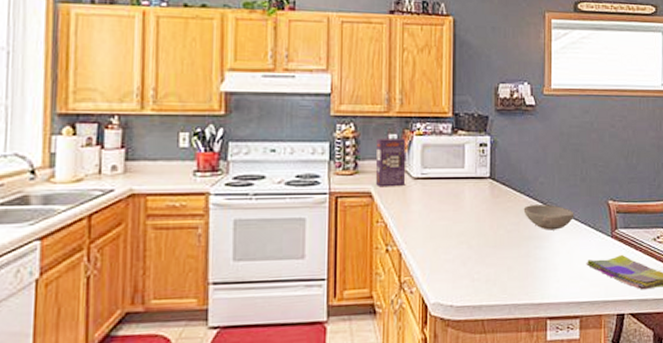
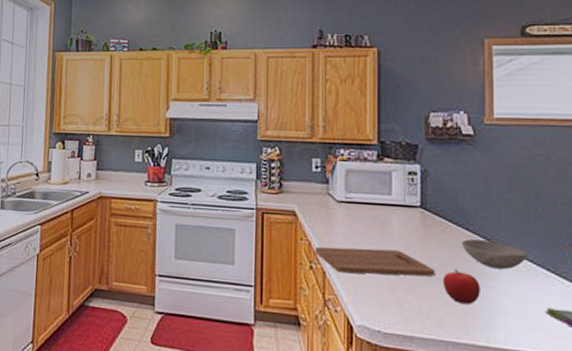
cereal box: present [376,137,406,188] -> none [300,162,330,208]
cutting board: none [390,223,501,252] -> present [314,246,434,276]
fruit: none [507,234,538,267] -> present [442,269,480,304]

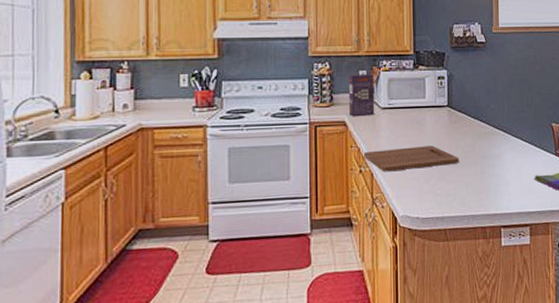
cereal box: none [300,162,330,208] -> present [349,73,375,117]
fruit: present [442,269,480,304] -> none [465,155,491,182]
bowl: present [461,239,528,270] -> none [478,128,522,151]

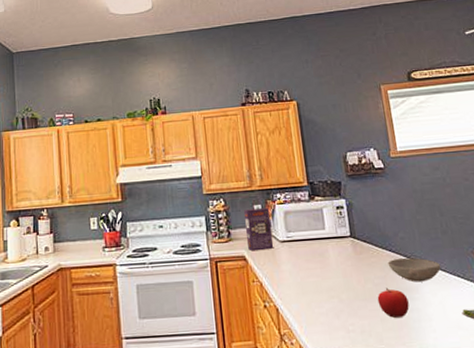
cutting board: present [363,146,459,172] -> none [266,278,370,307]
fruit: none [465,155,491,182] -> present [377,287,410,318]
bowl: none [478,128,522,151] -> present [387,258,441,282]

